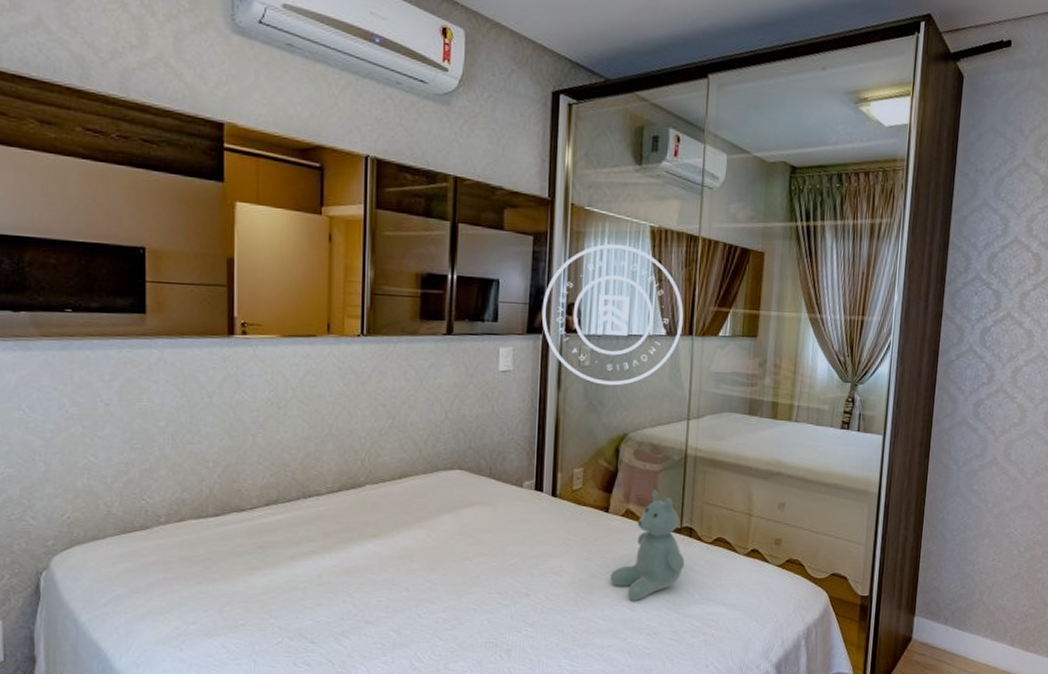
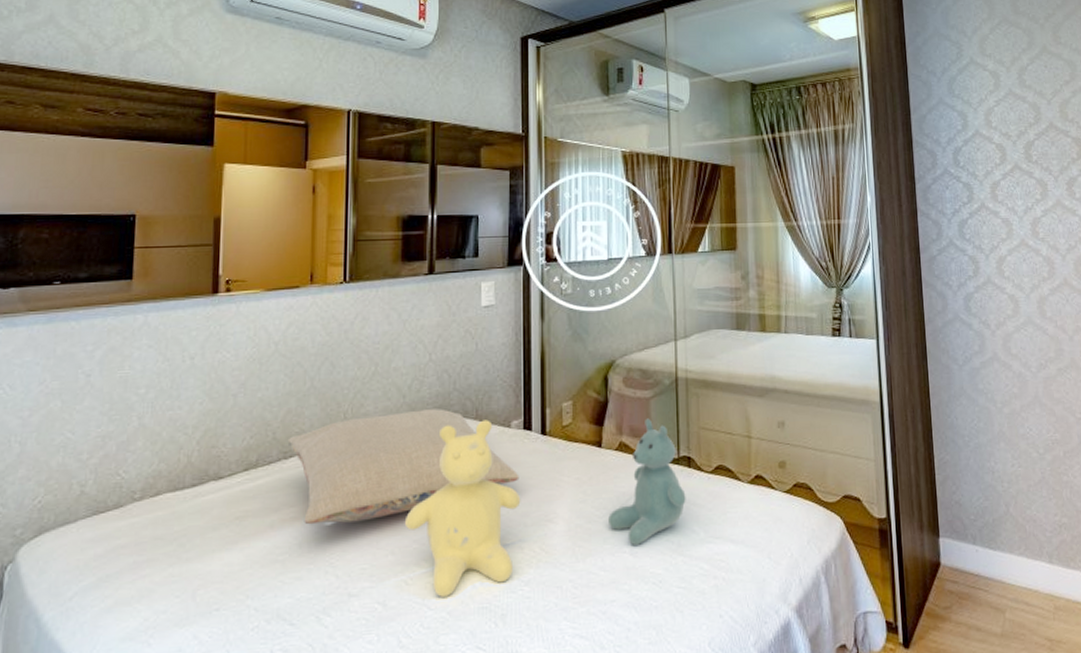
pillow: none [306,464,529,560] -> present [287,409,519,525]
teddy bear: none [418,478,530,630] -> present [404,420,521,597]

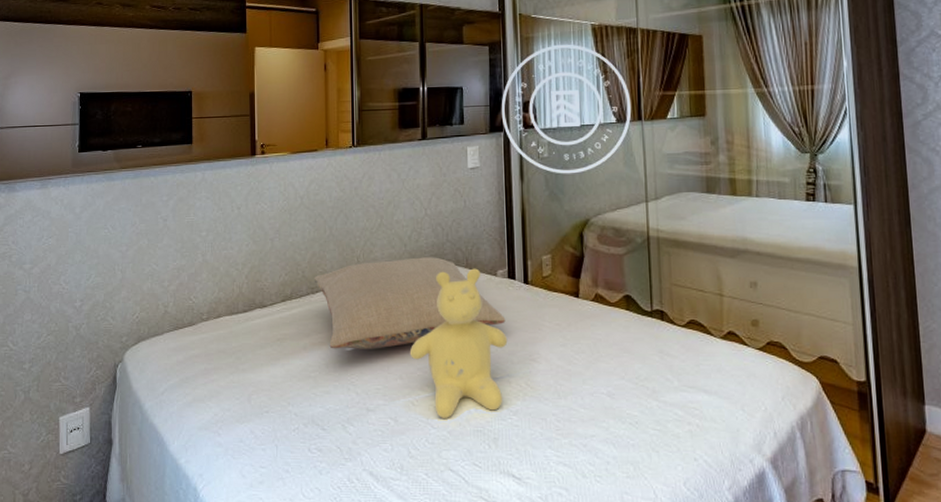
stuffed bear: present [608,418,686,545] -> none [587,273,660,388]

